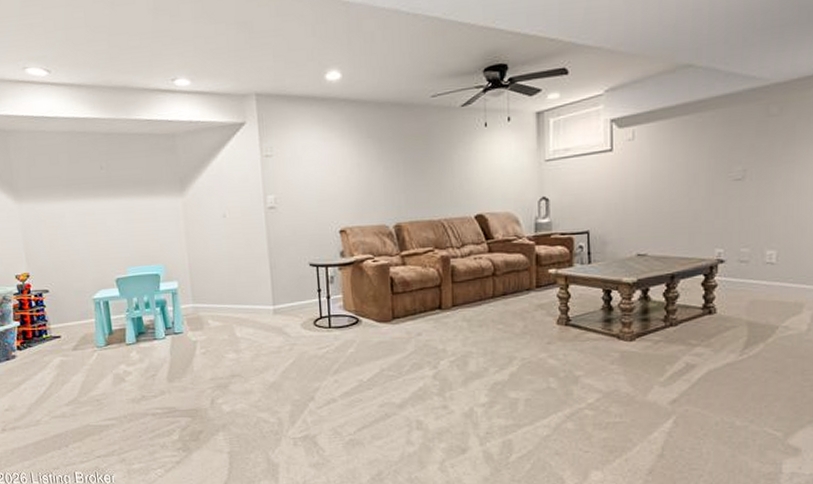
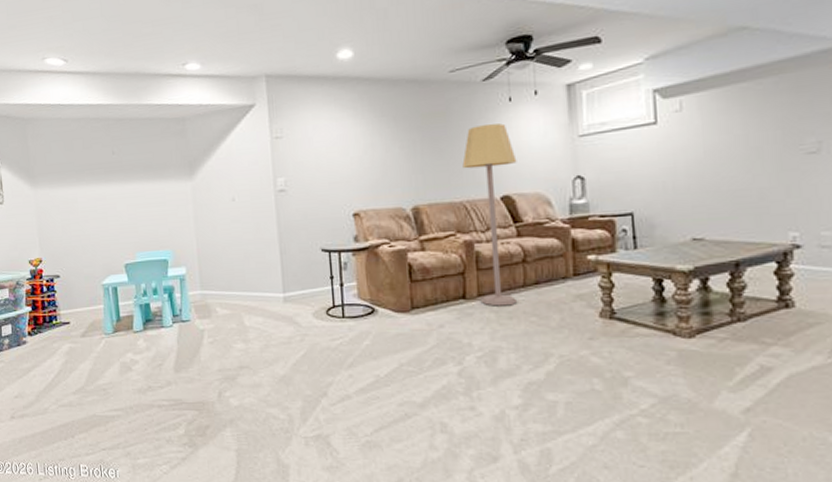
lamp: none [441,147,490,316] -> present [462,123,518,306]

